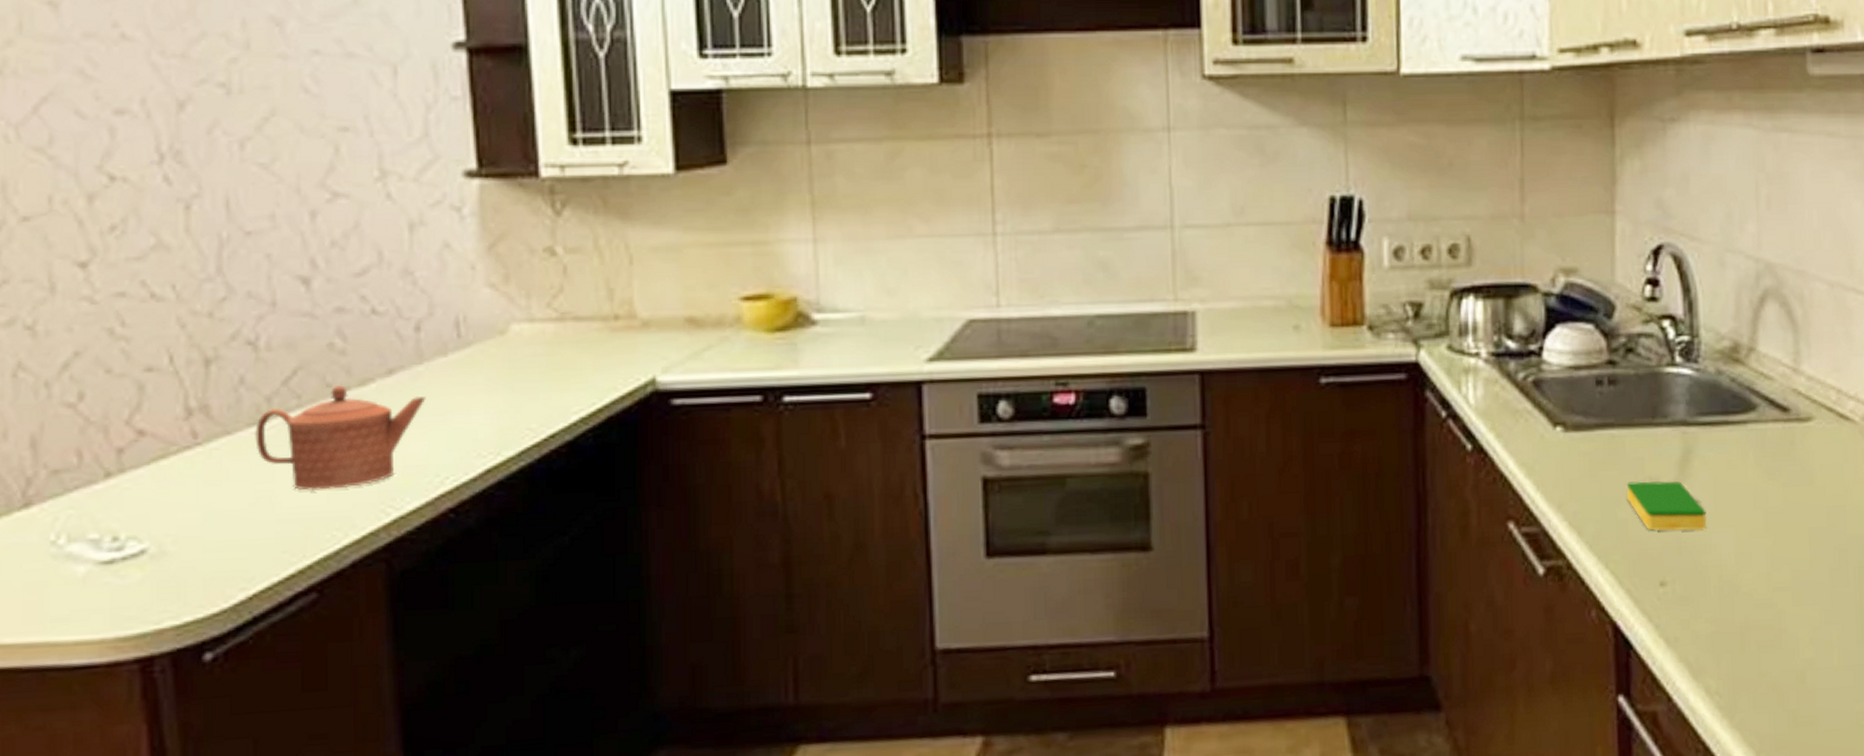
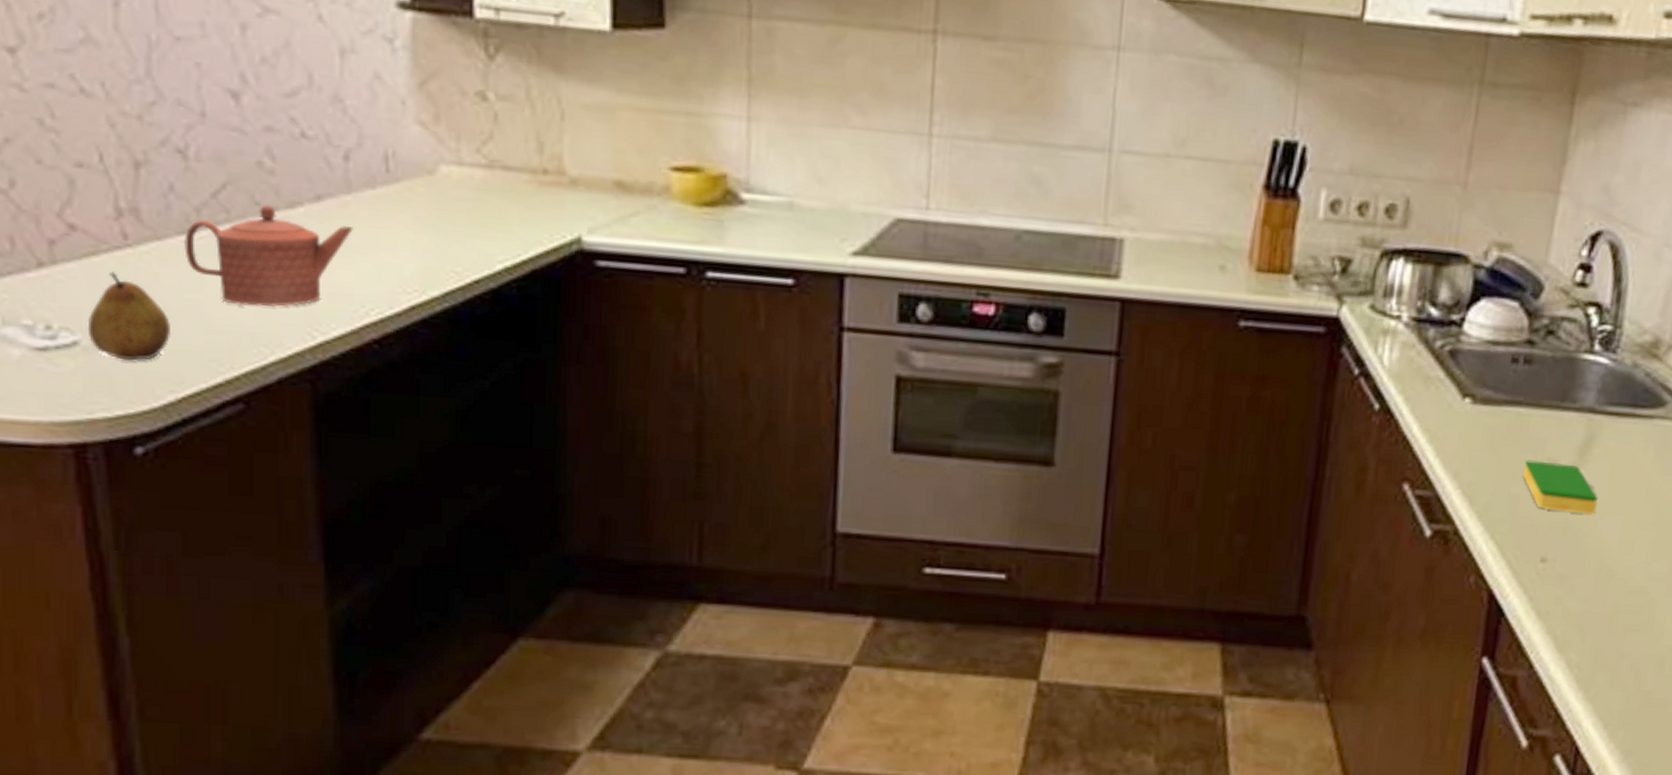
fruit: none [155,473,242,563] -> present [87,272,172,361]

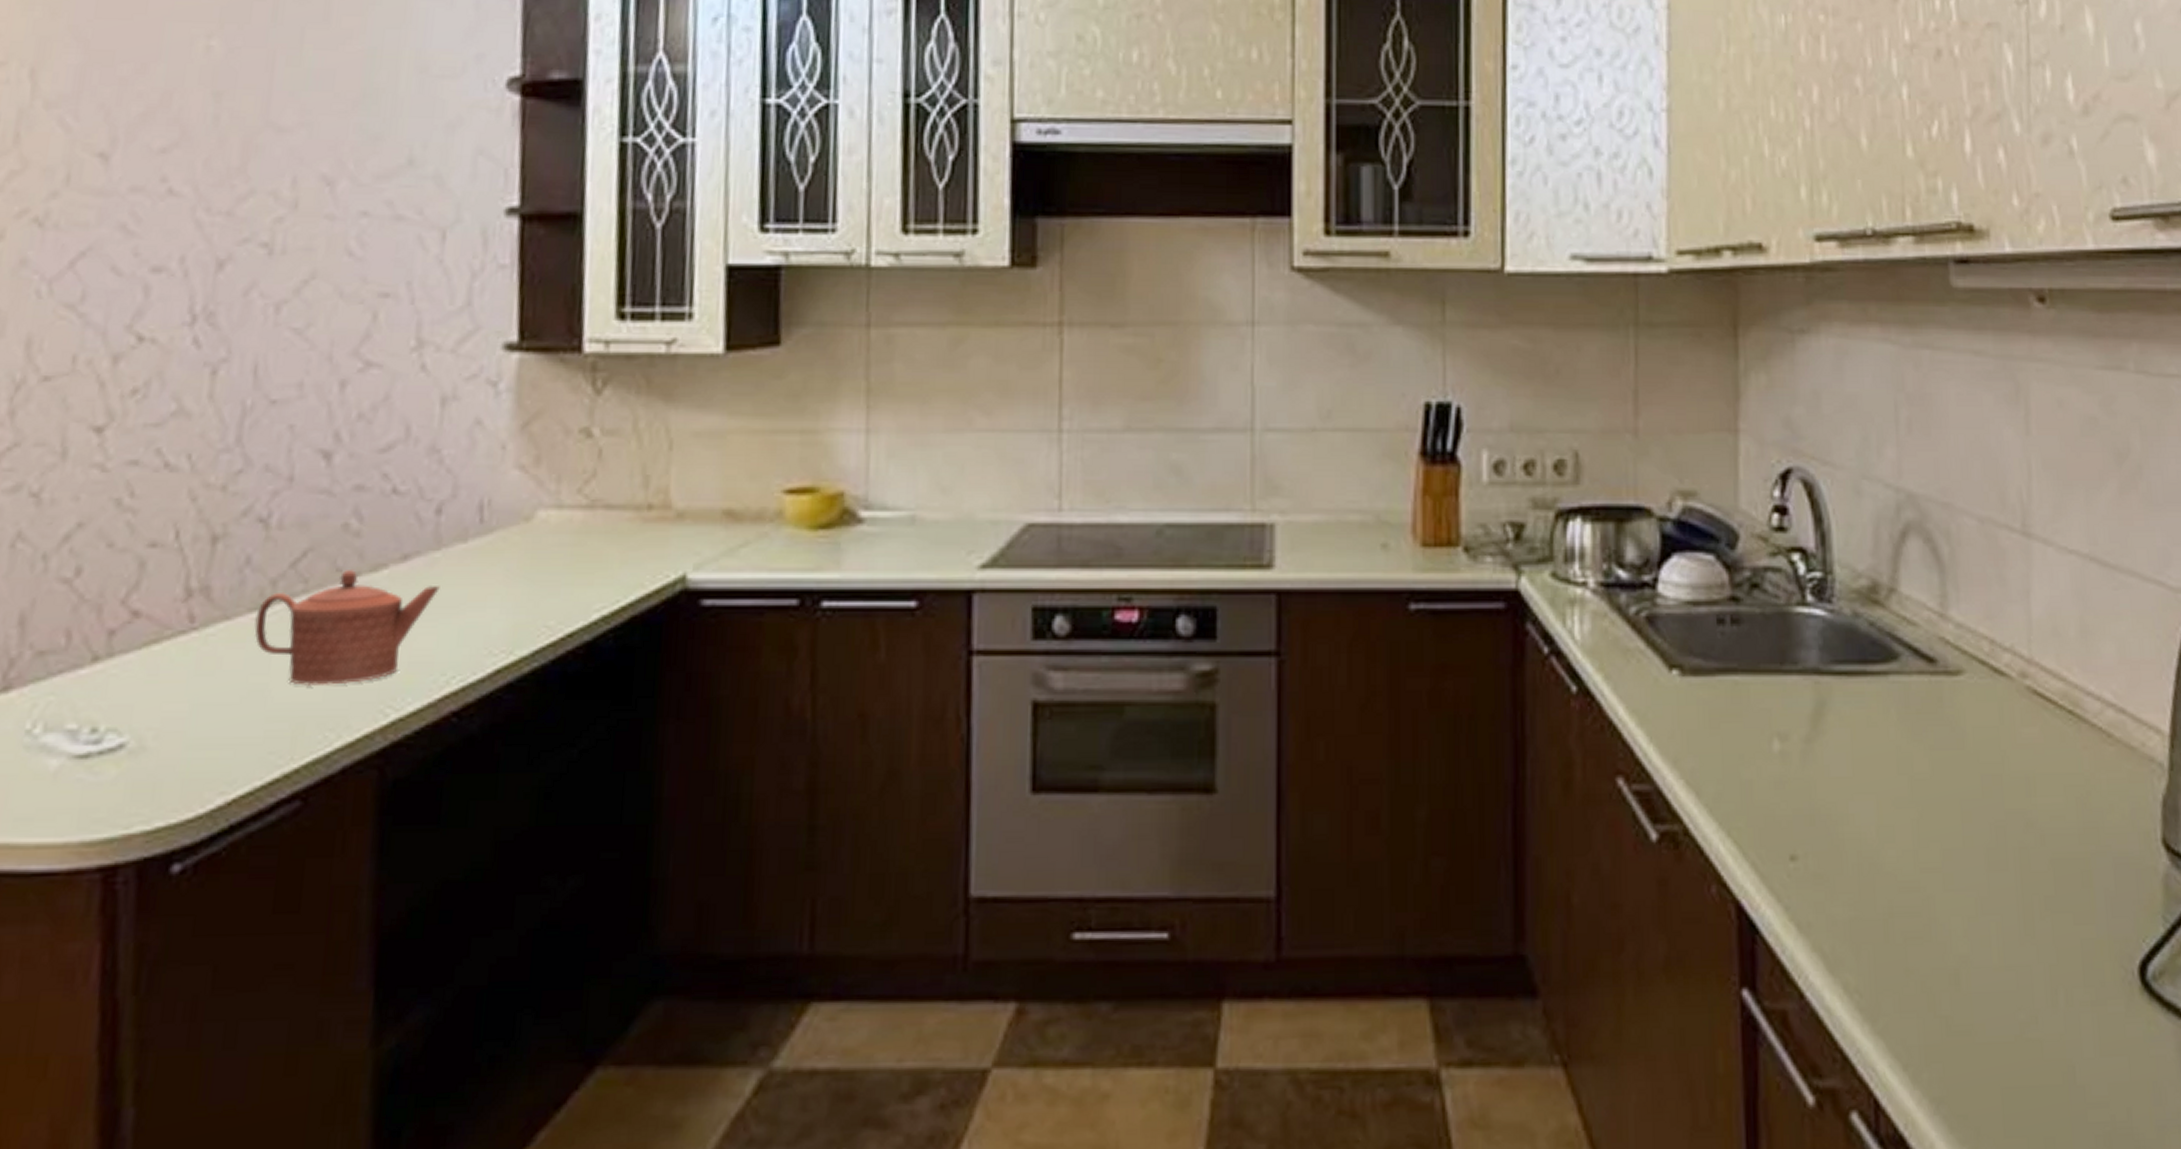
fruit: present [87,272,172,361] -> none [137,660,230,761]
dish sponge: present [1522,460,1598,515] -> none [1751,736,1843,797]

